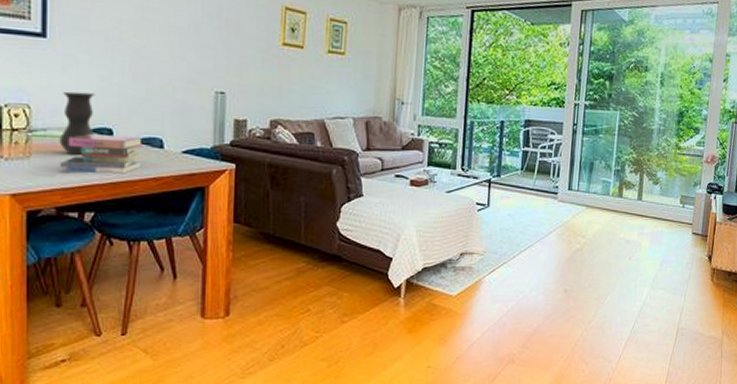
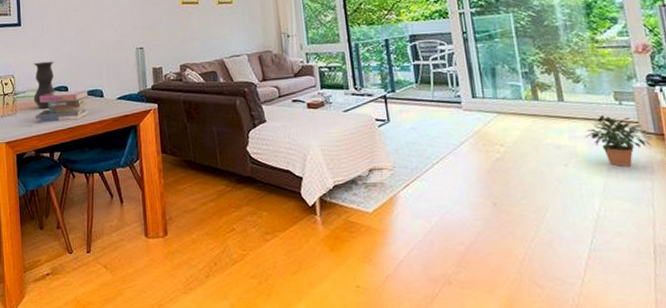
potted plant: none [650,215,700,261] -> present [584,115,654,167]

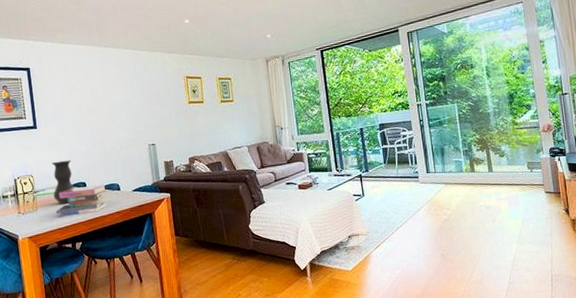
potted plant: present [584,115,654,167] -> none [506,181,553,219]

